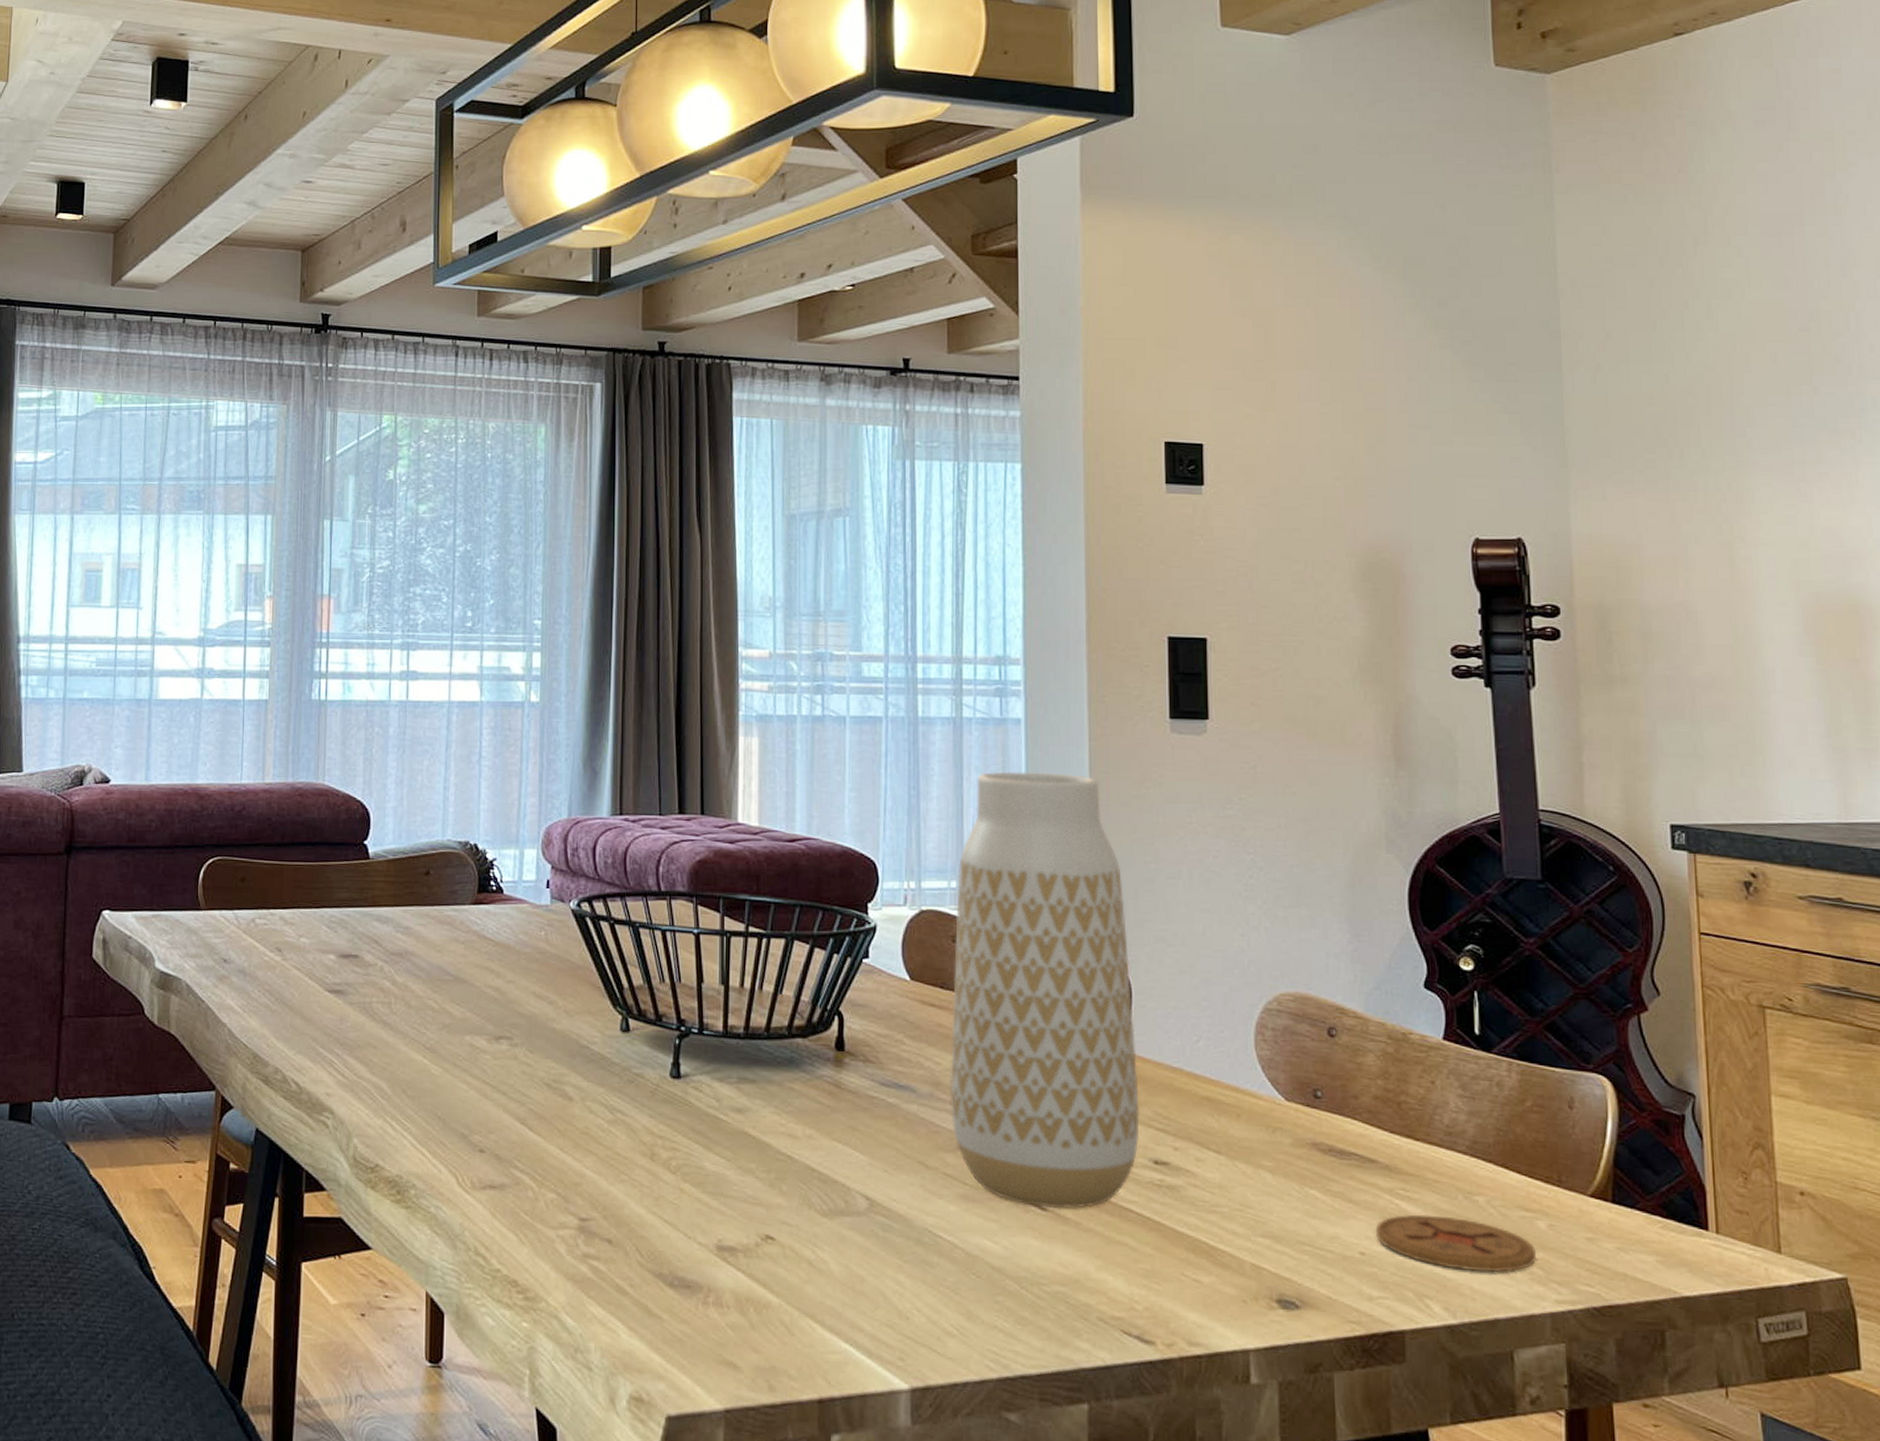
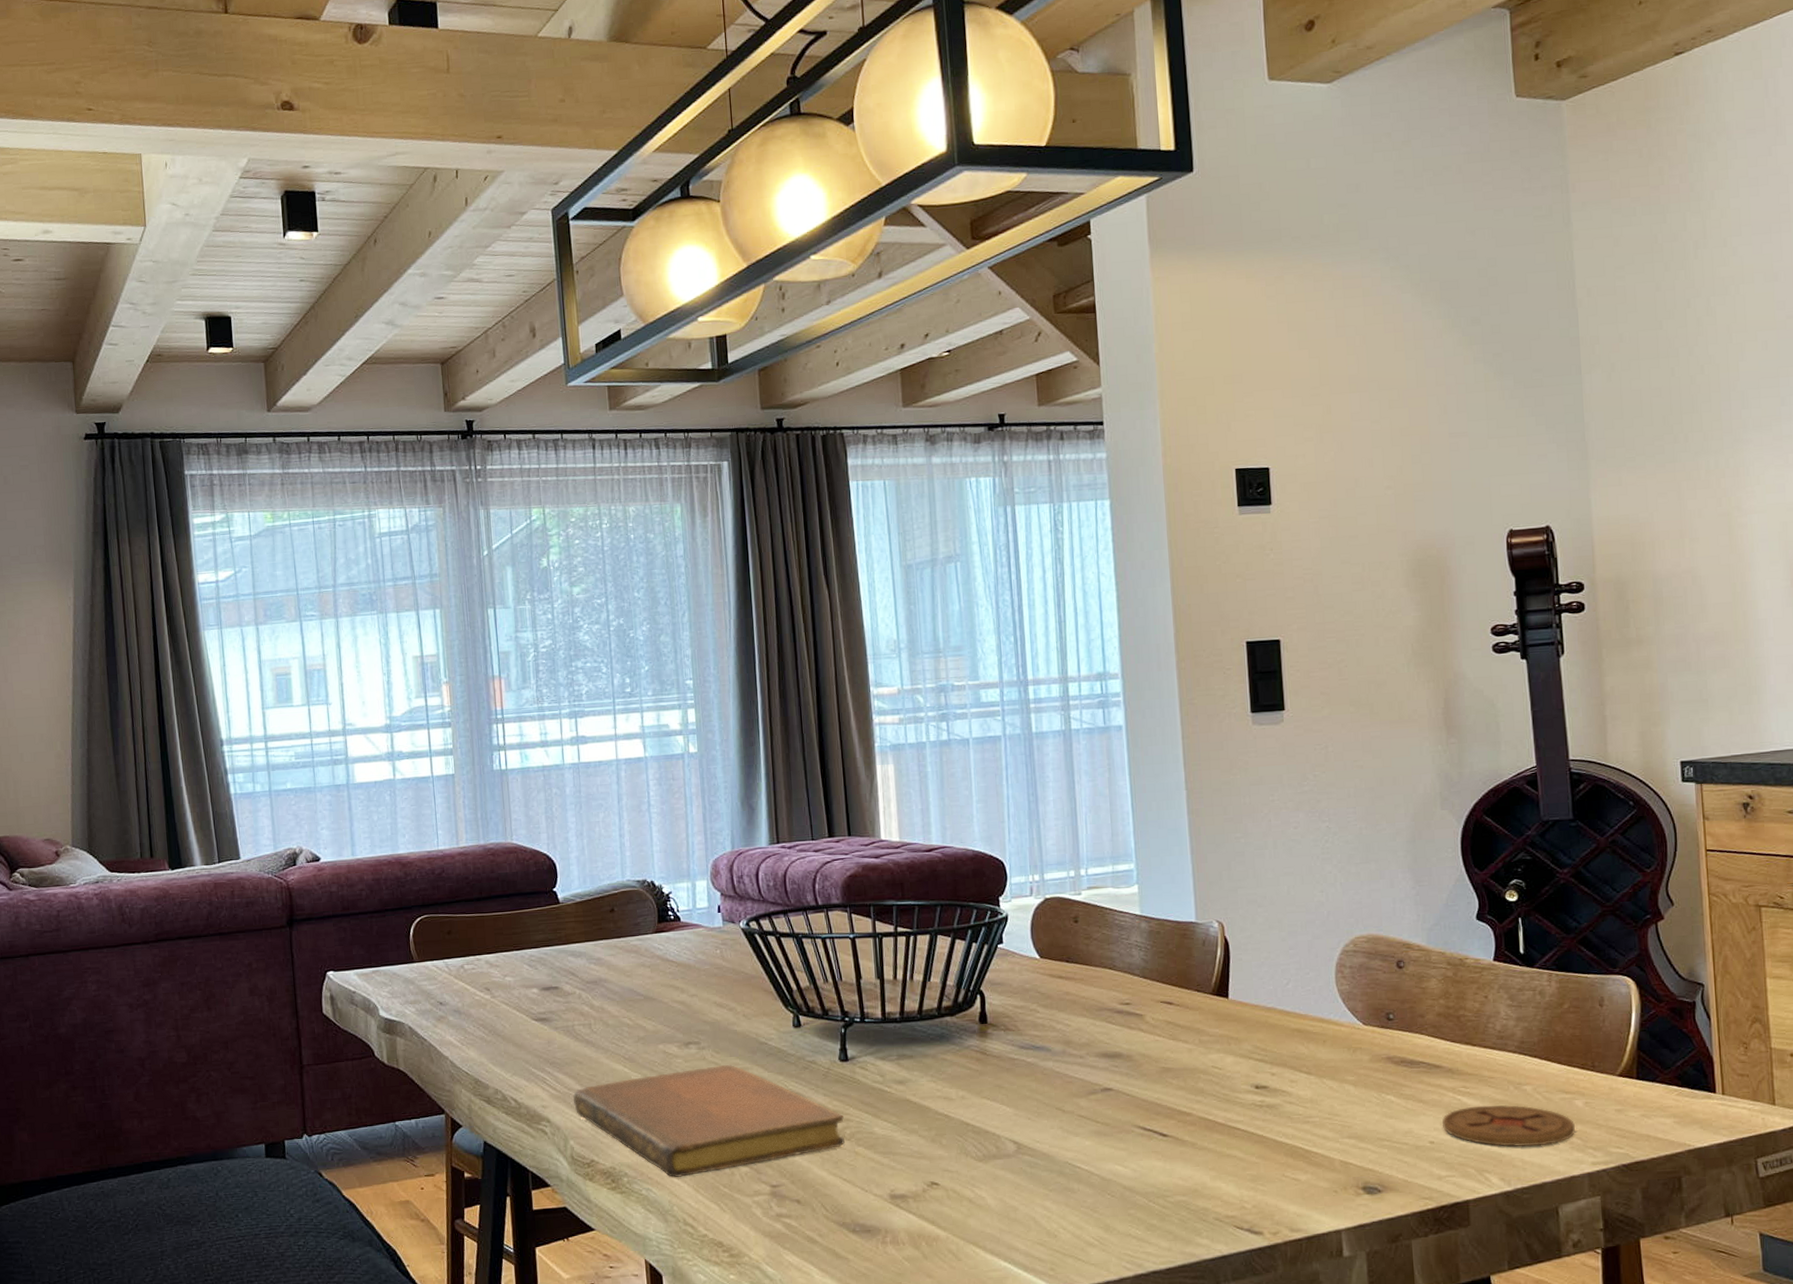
notebook: none [361,1067,670,1196] -> present [573,1064,845,1177]
vase: present [949,771,1140,1209] -> none [1075,769,1242,1134]

